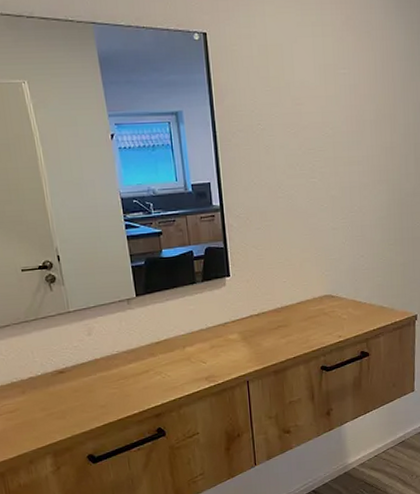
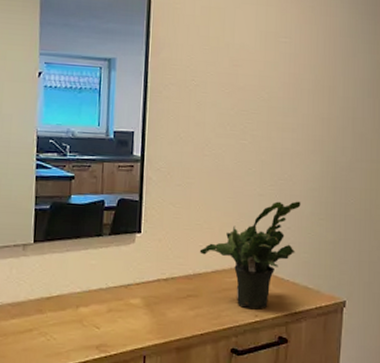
potted plant: none [284,230,371,332] -> present [199,201,301,310]

